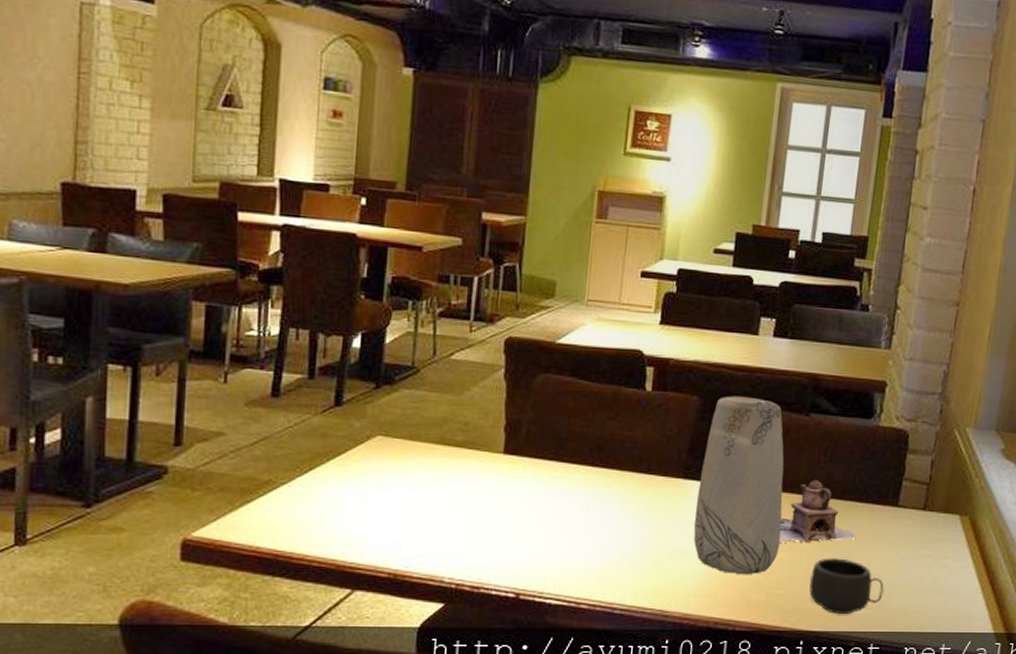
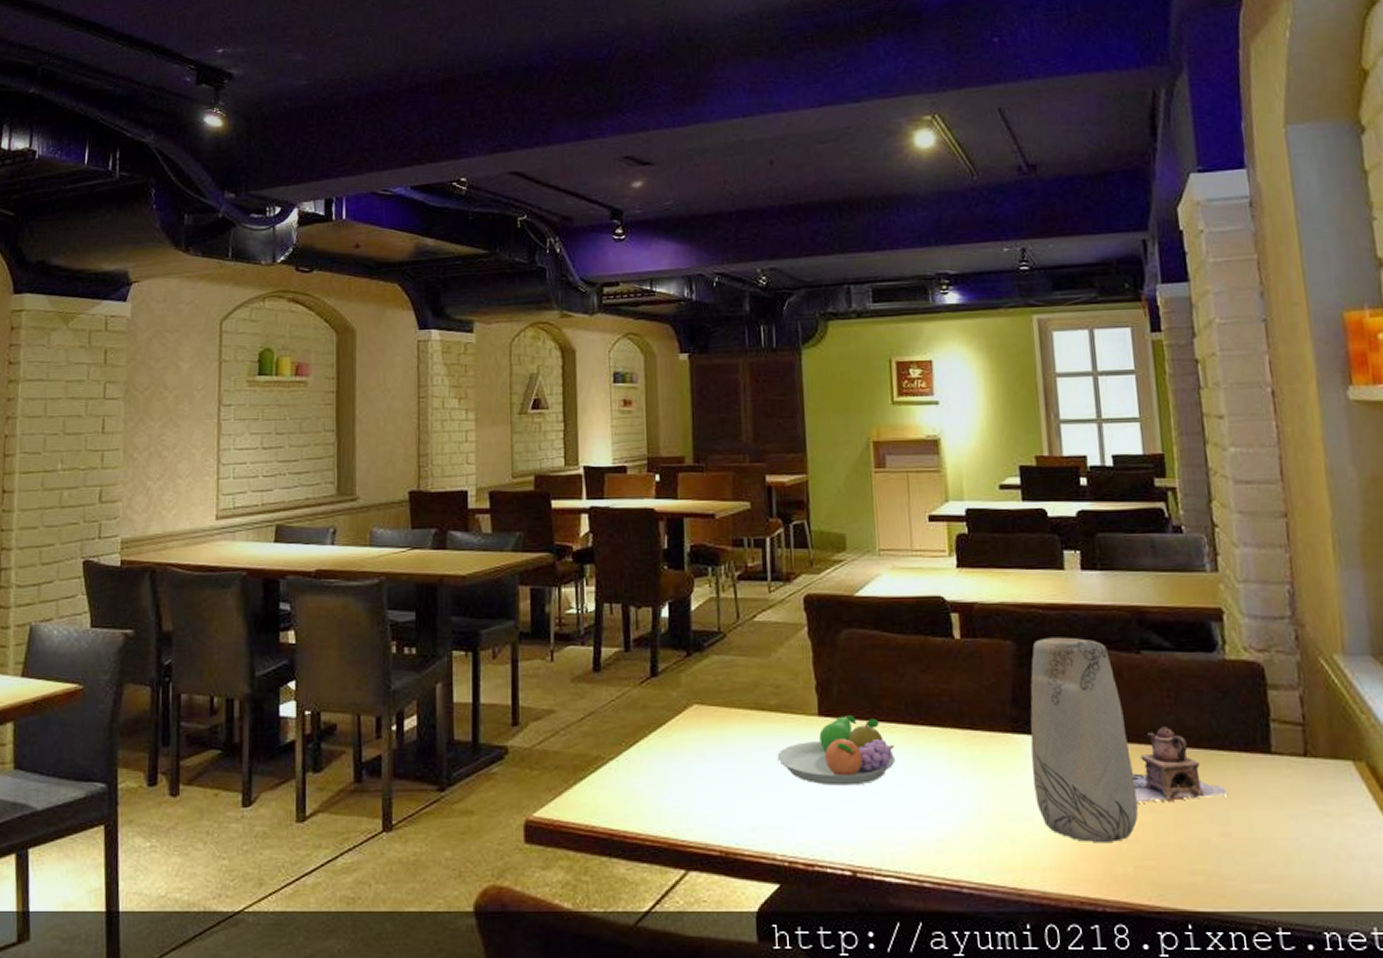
fruit bowl: none [457,455,573,519] -> present [777,716,896,786]
mug: present [809,558,884,615] -> none [1182,819,1280,891]

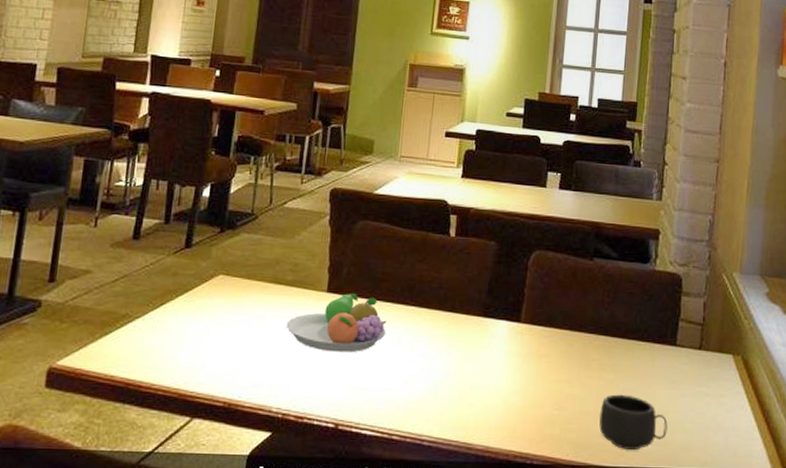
vase: present [1030,637,1138,844] -> none [493,241,573,410]
teapot: present [1132,726,1228,803] -> none [569,319,640,379]
mug: none [1182,819,1280,891] -> present [599,394,668,451]

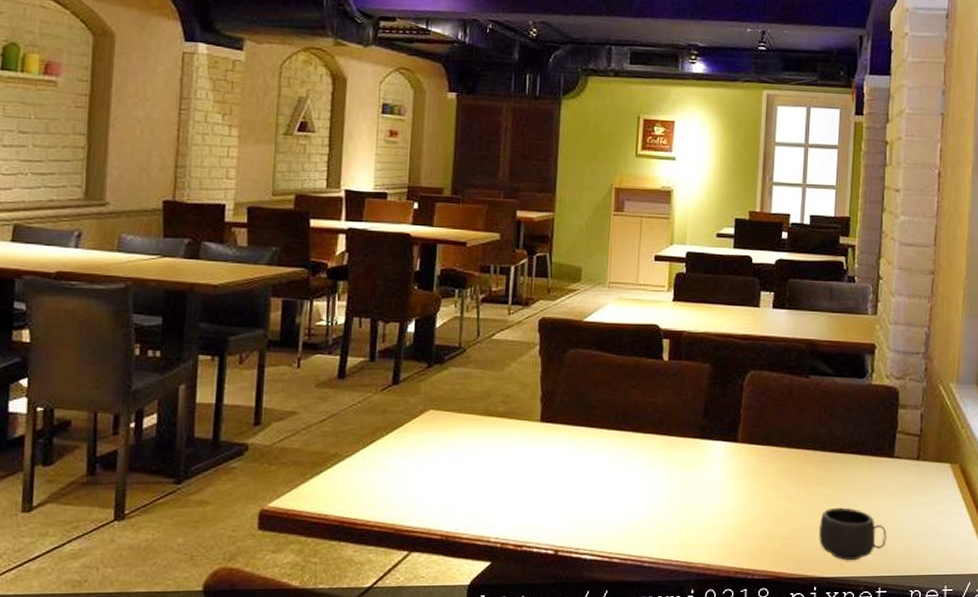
fruit bowl: present [286,293,387,353] -> none [500,422,603,480]

